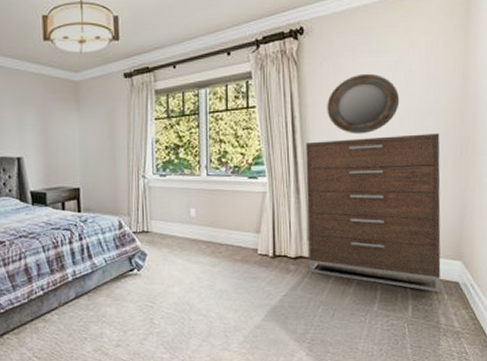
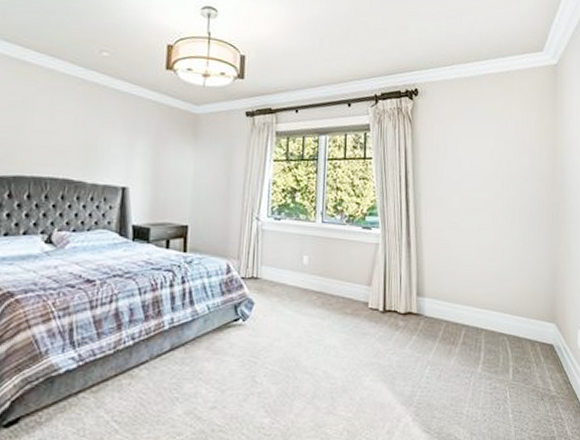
dresser: present [306,133,441,292] -> none [417,197,538,354]
home mirror: present [327,73,400,134] -> none [437,137,501,194]

